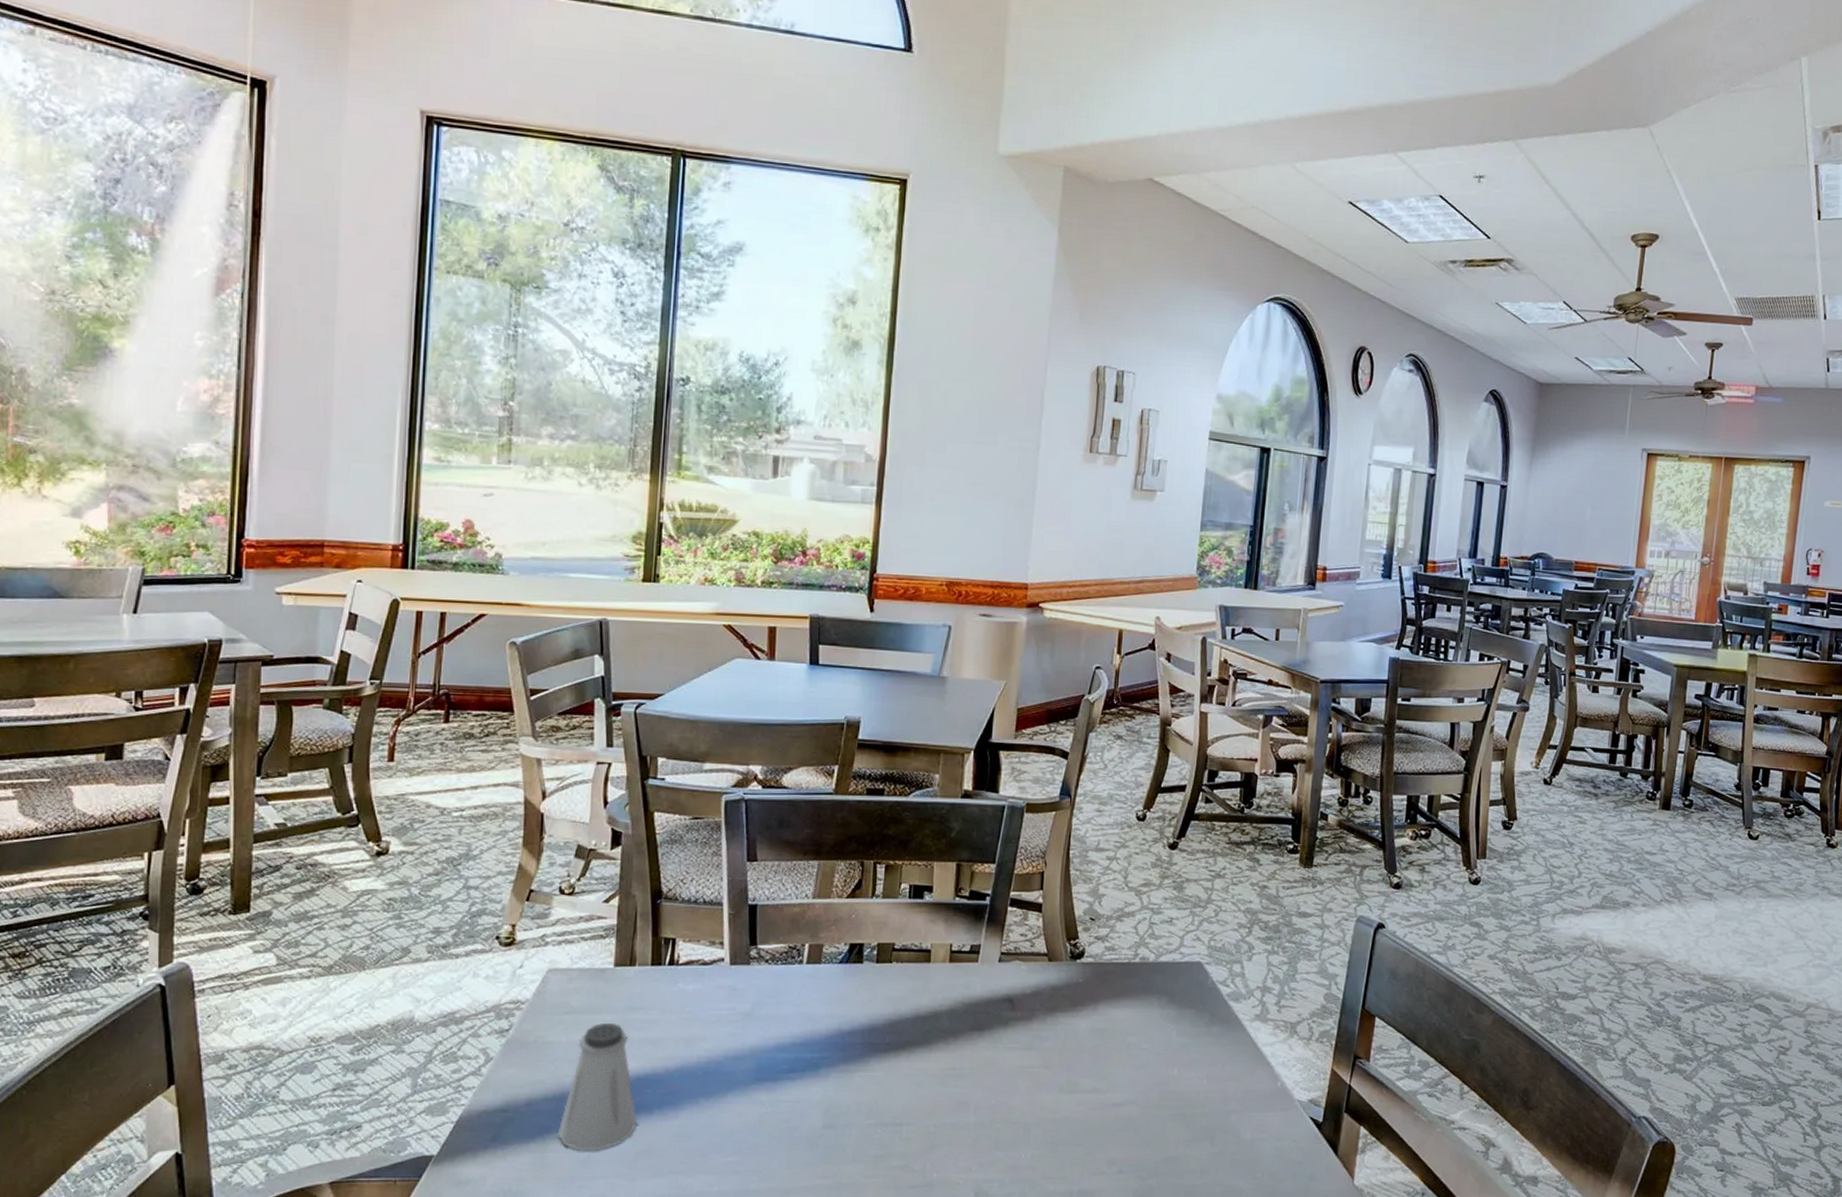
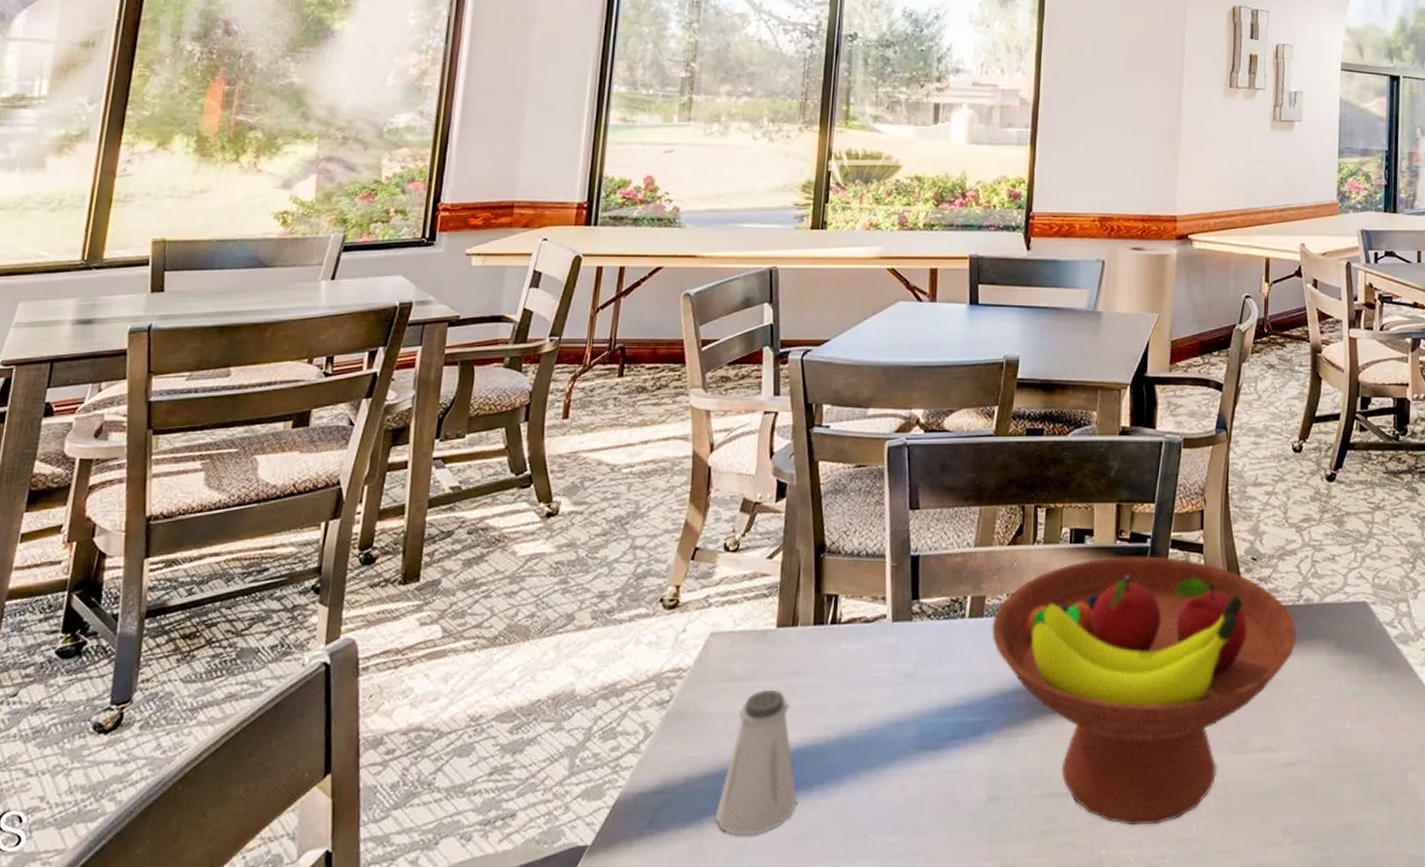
fruit bowl: none [829,912,1132,1153] -> present [992,556,1298,826]

